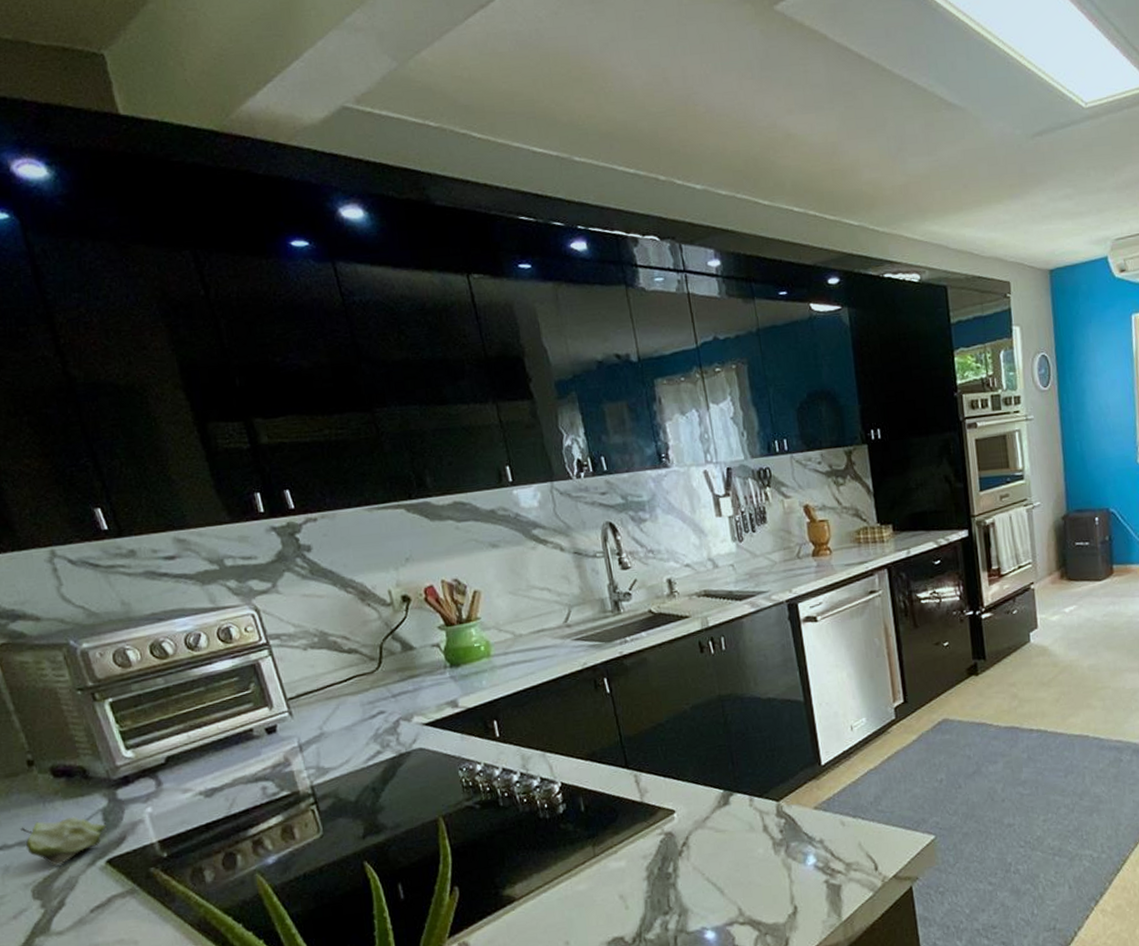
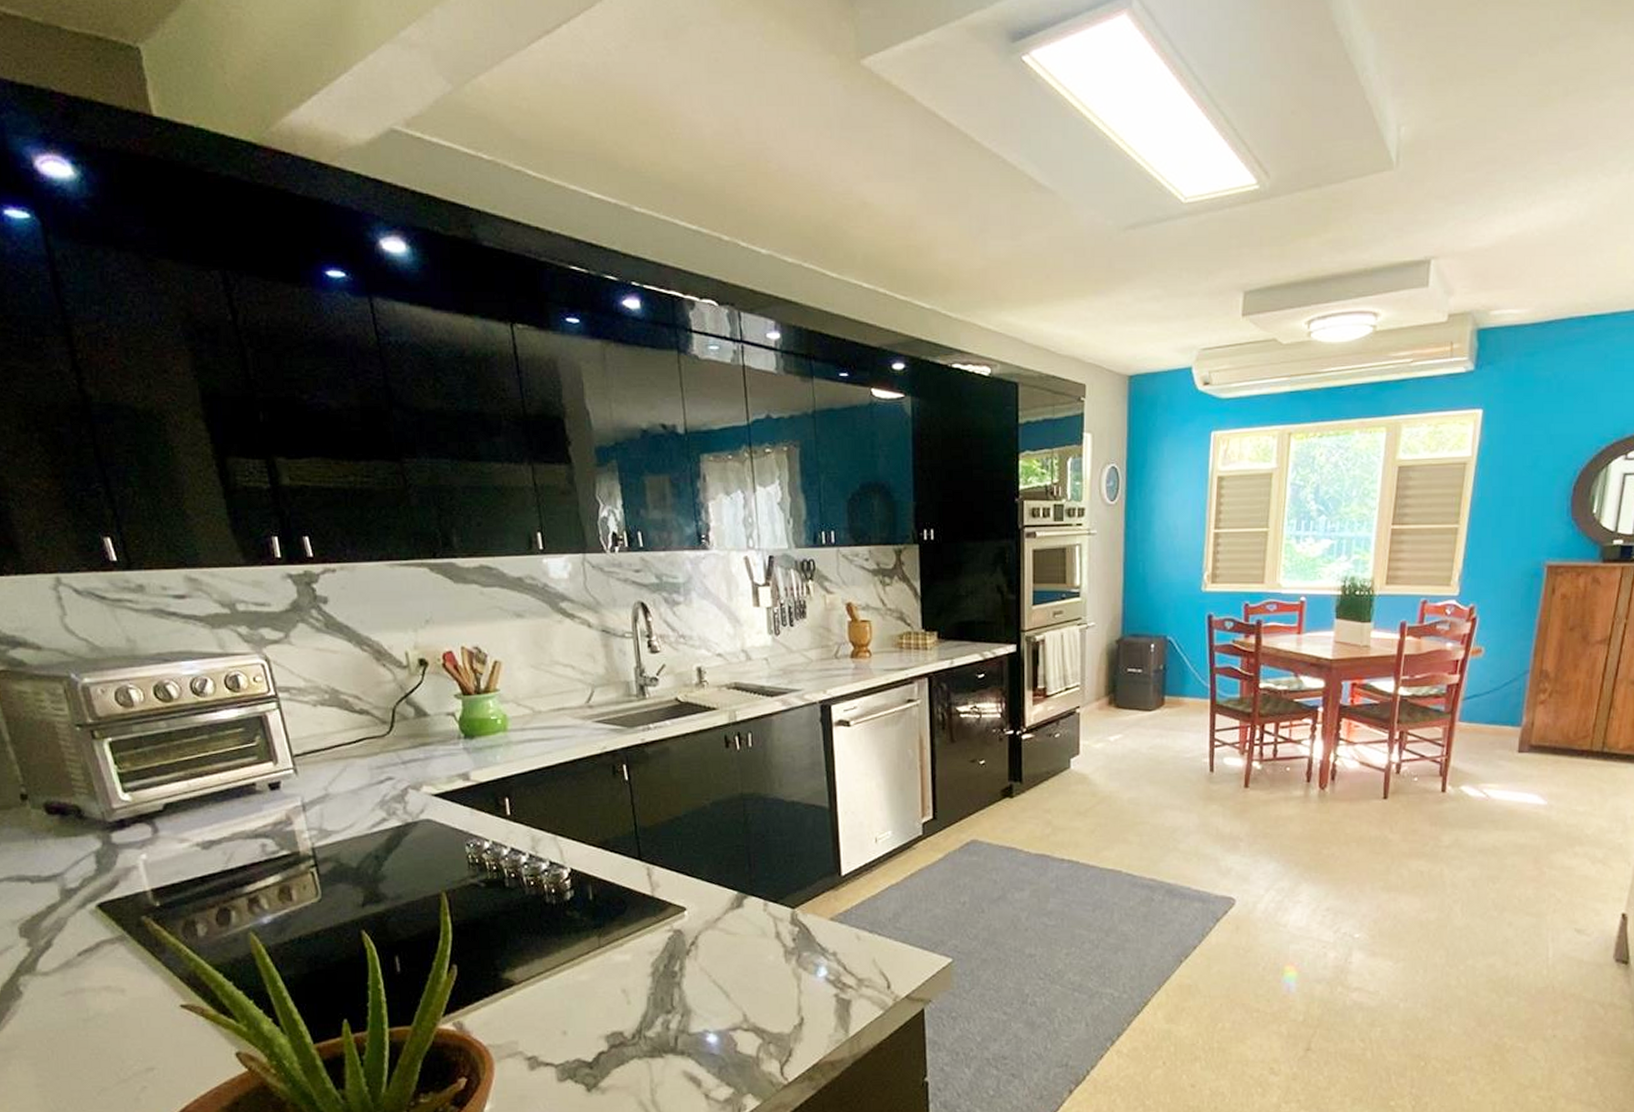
fruit: present [21,816,106,866] -> none [11,856,99,905]

